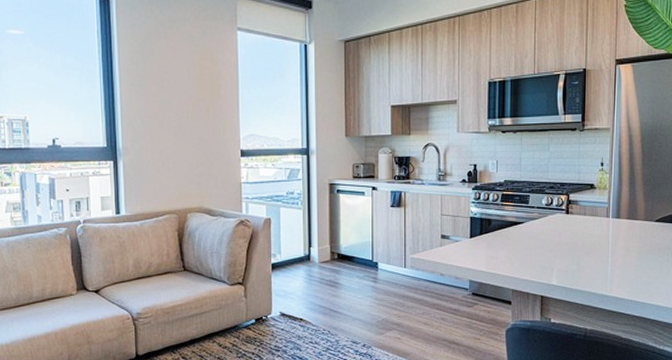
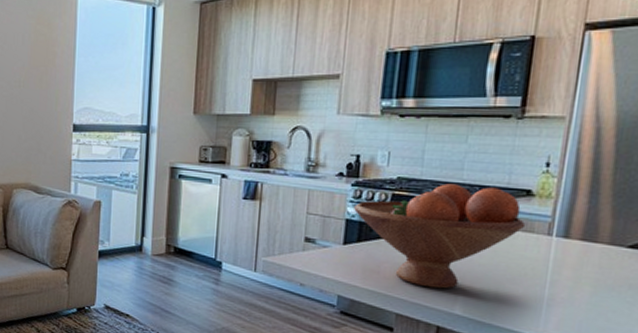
fruit bowl: none [476,183,592,266] -> present [354,183,526,289]

